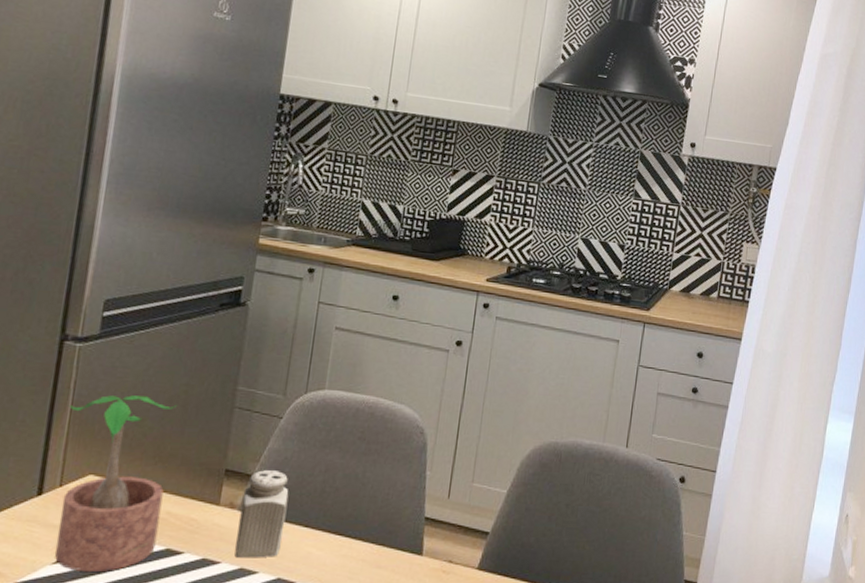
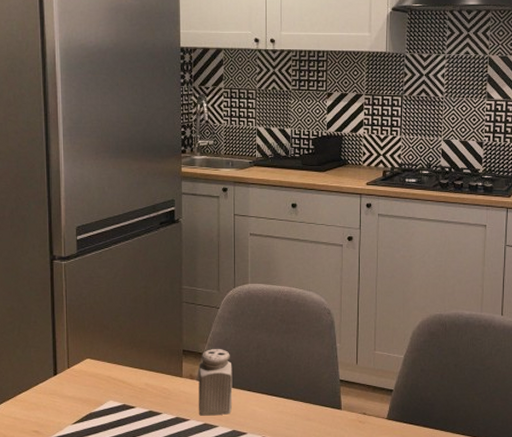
potted plant: present [55,395,176,573] -> none [65,298,141,430]

